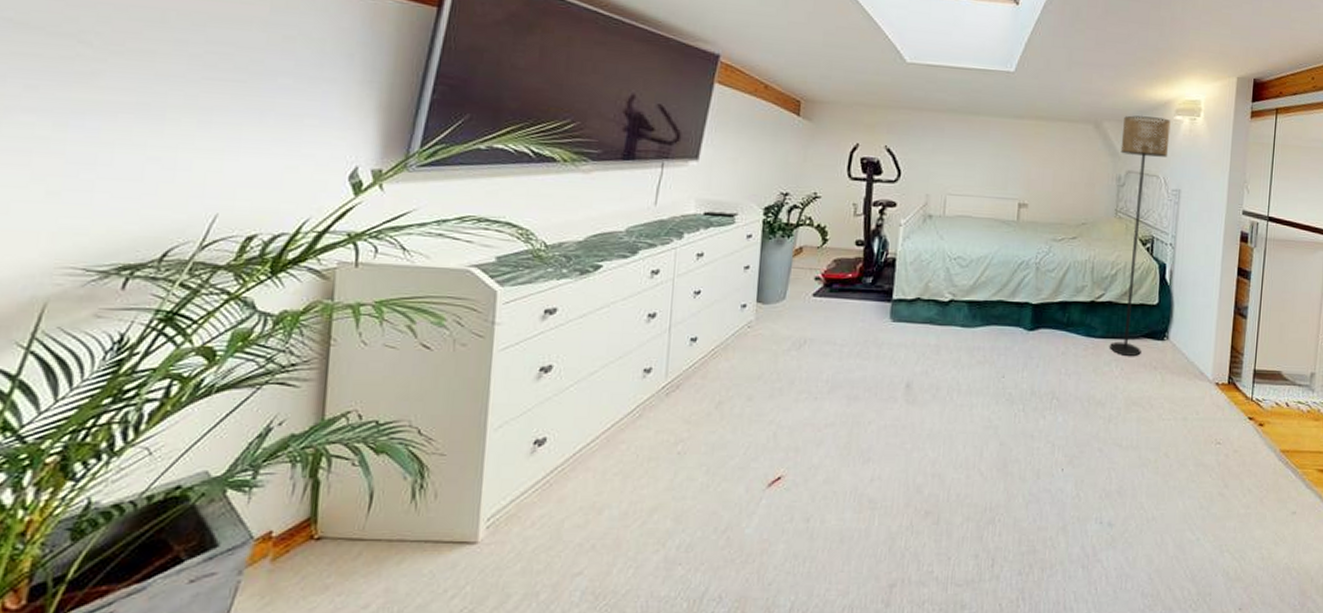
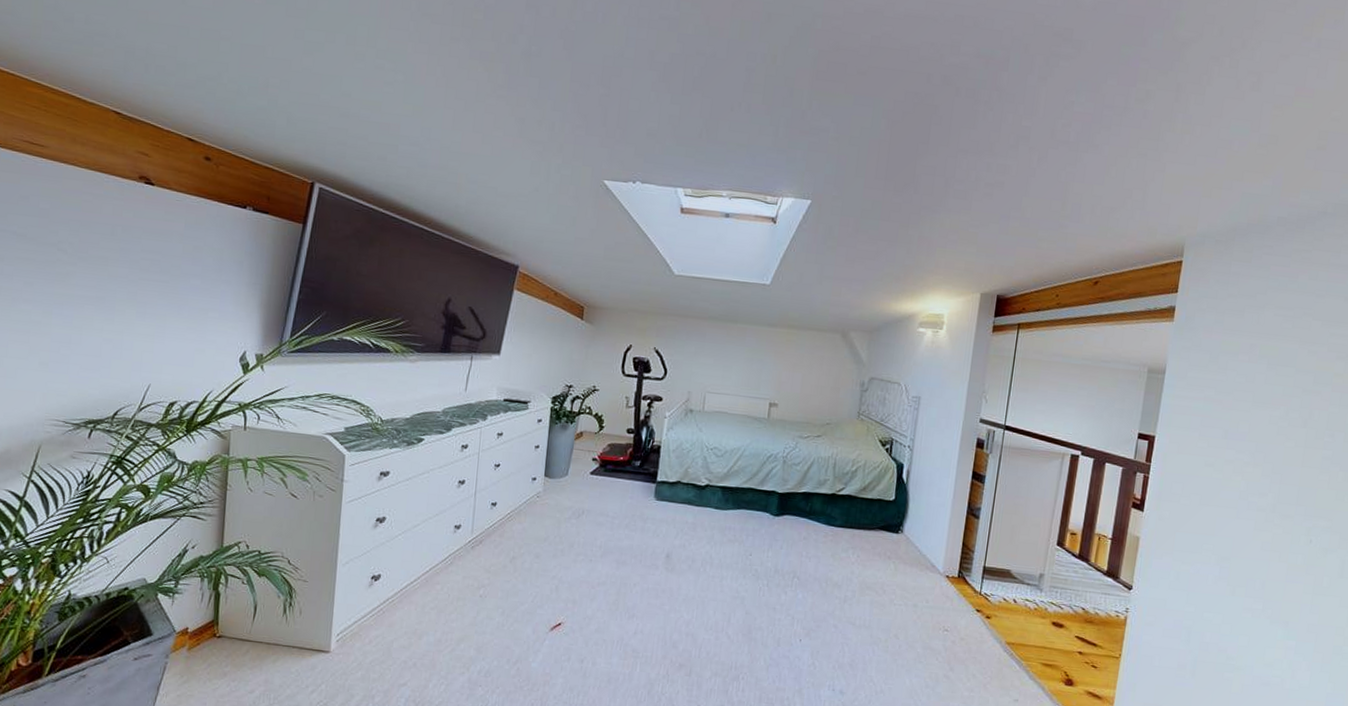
floor lamp: present [1110,115,1171,356] -> none [848,326,914,546]

